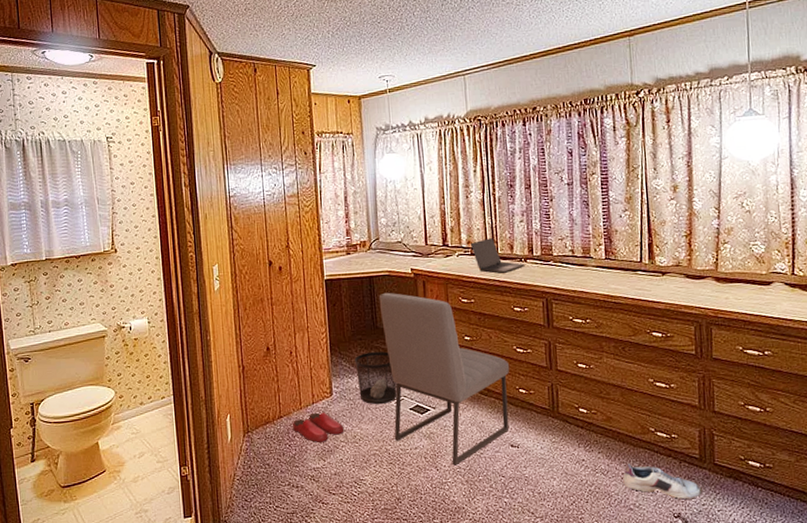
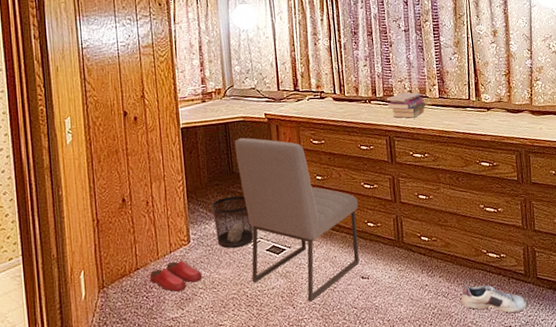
laptop: present [470,238,525,273] -> none [319,82,370,115]
books: none [544,251,589,280] -> present [386,92,426,119]

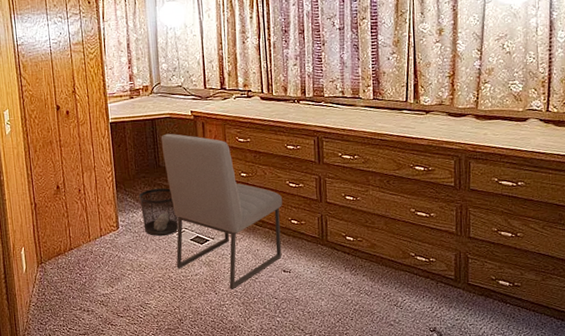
slippers: present [150,260,203,292] -> none [83,244,130,271]
books: present [386,92,426,119] -> none [316,92,358,120]
shoe: present [461,284,529,313] -> none [385,285,457,316]

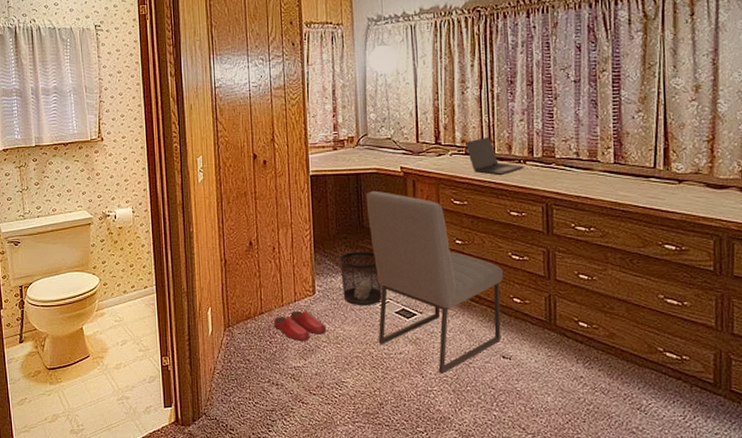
slippers: none [83,244,130,271] -> present [274,310,327,341]
laptop: none [246,81,298,114] -> present [464,137,524,175]

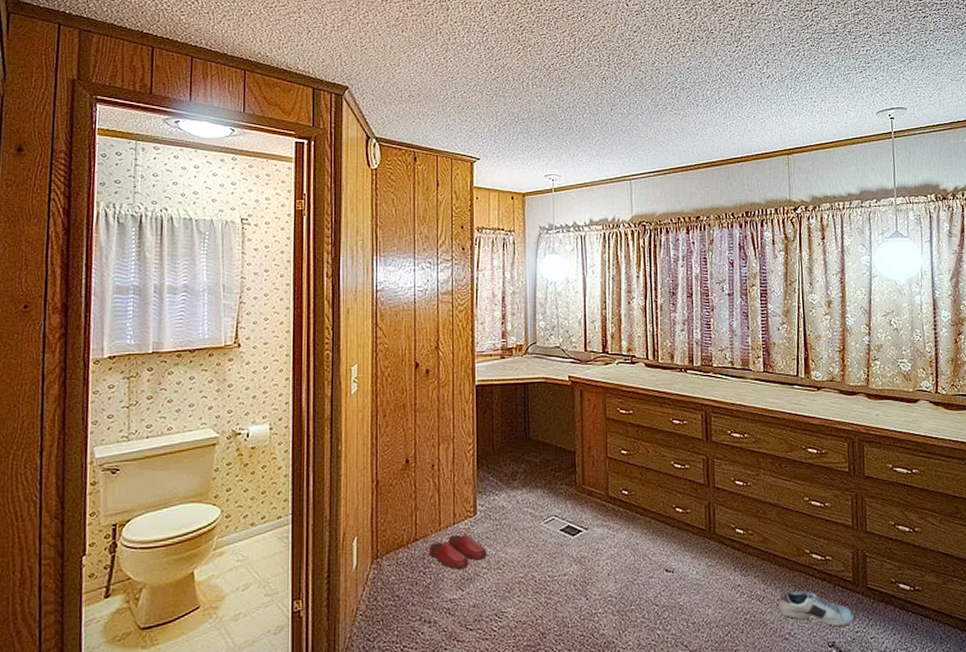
waste bin: present [339,252,382,305] -> none [503,465,547,525]
chair: present [366,190,504,374] -> none [533,400,667,594]
laptop: present [464,137,524,175] -> none [630,346,685,384]
shoe: none [625,384,717,427] -> present [778,588,857,627]

